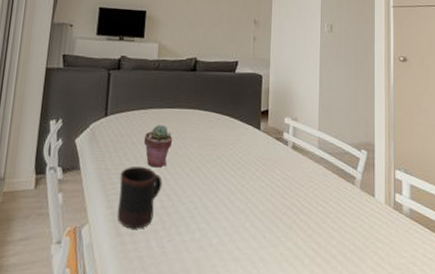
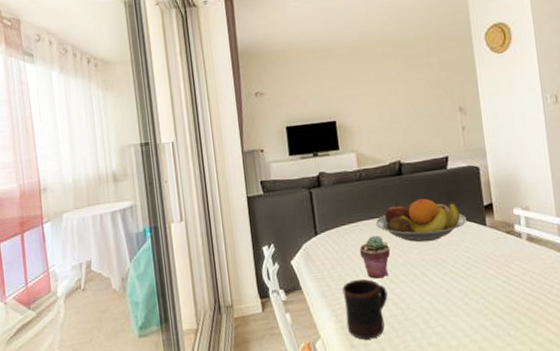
fruit bowl: none [163,95,244,138] -> present [375,198,466,243]

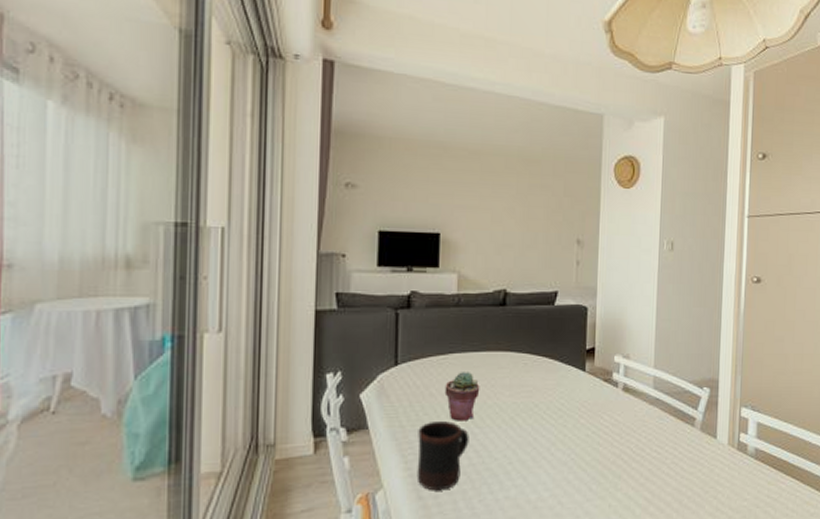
fruit bowl: present [375,198,466,243] -> none [467,334,566,384]

